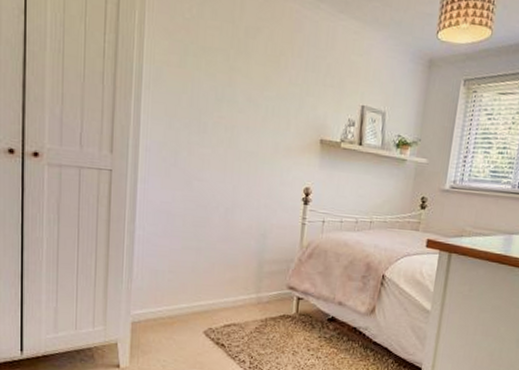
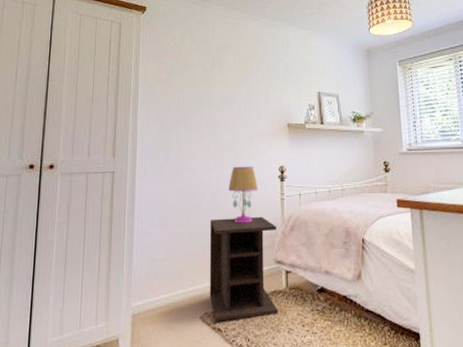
nightstand: none [214,236,293,338] -> present [209,216,278,322]
table lamp: none [244,181,278,245] -> present [228,166,258,223]

